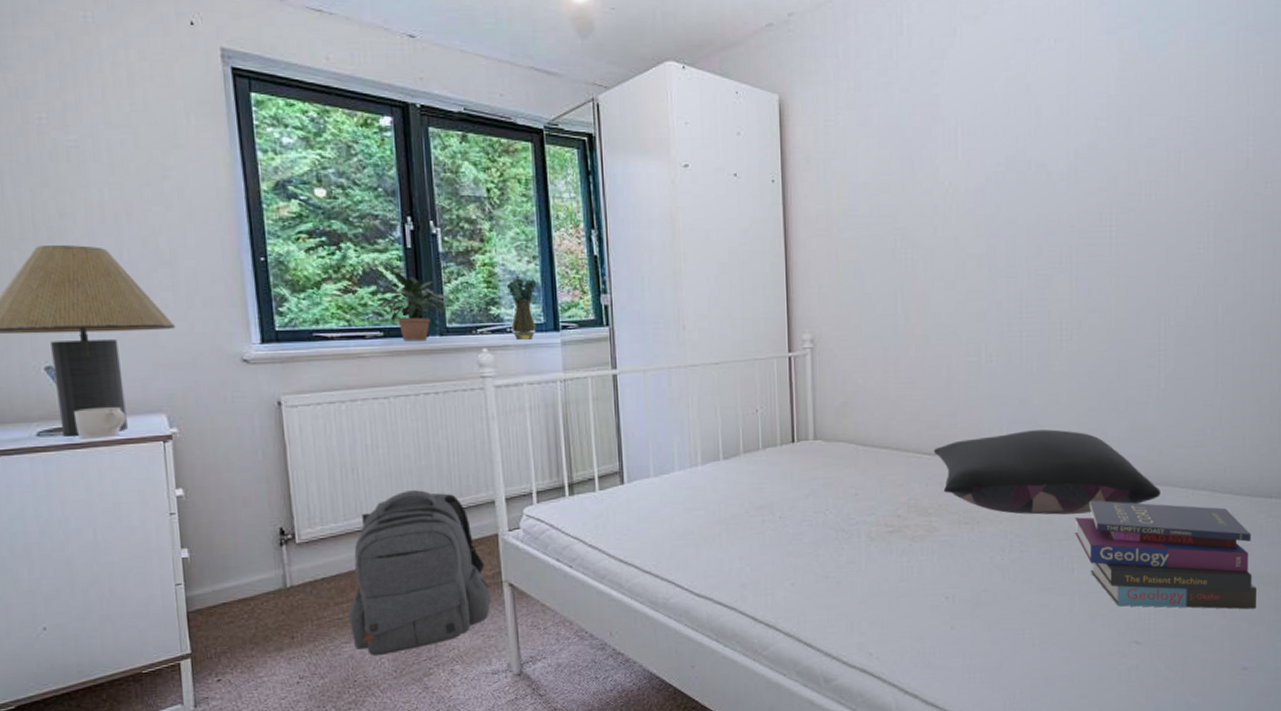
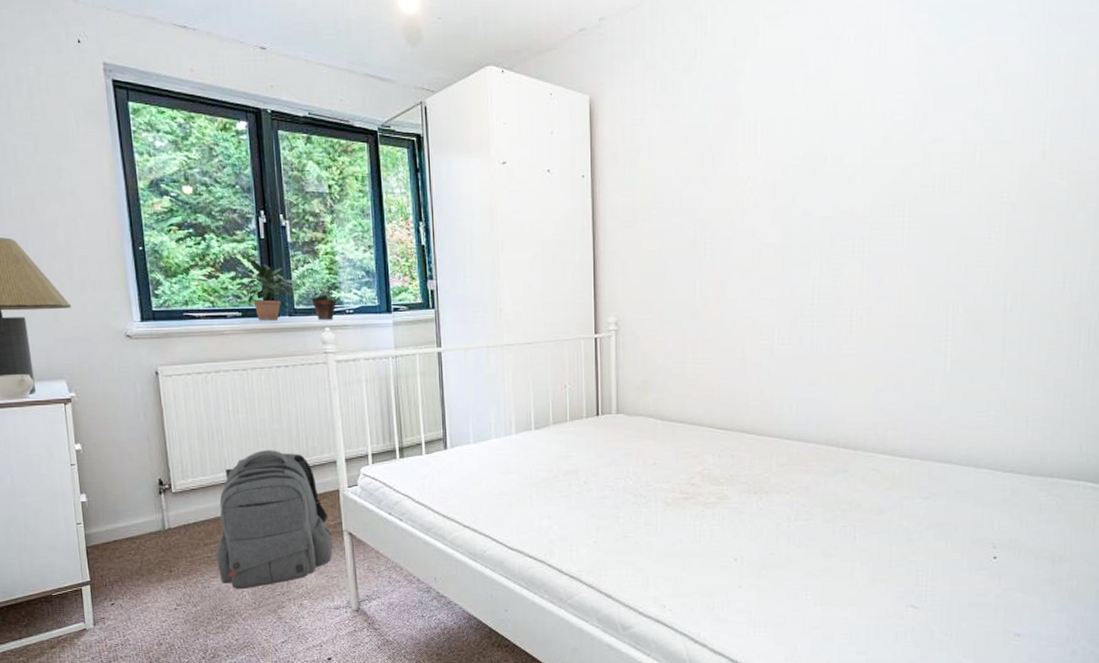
succulent plant: none [465,299,496,341] -> present [311,284,337,321]
vase: present [506,275,537,341] -> none [345,263,372,321]
pillow: present [933,429,1160,515] -> none [727,408,942,488]
books: present [1075,500,1256,609] -> none [858,475,1033,581]

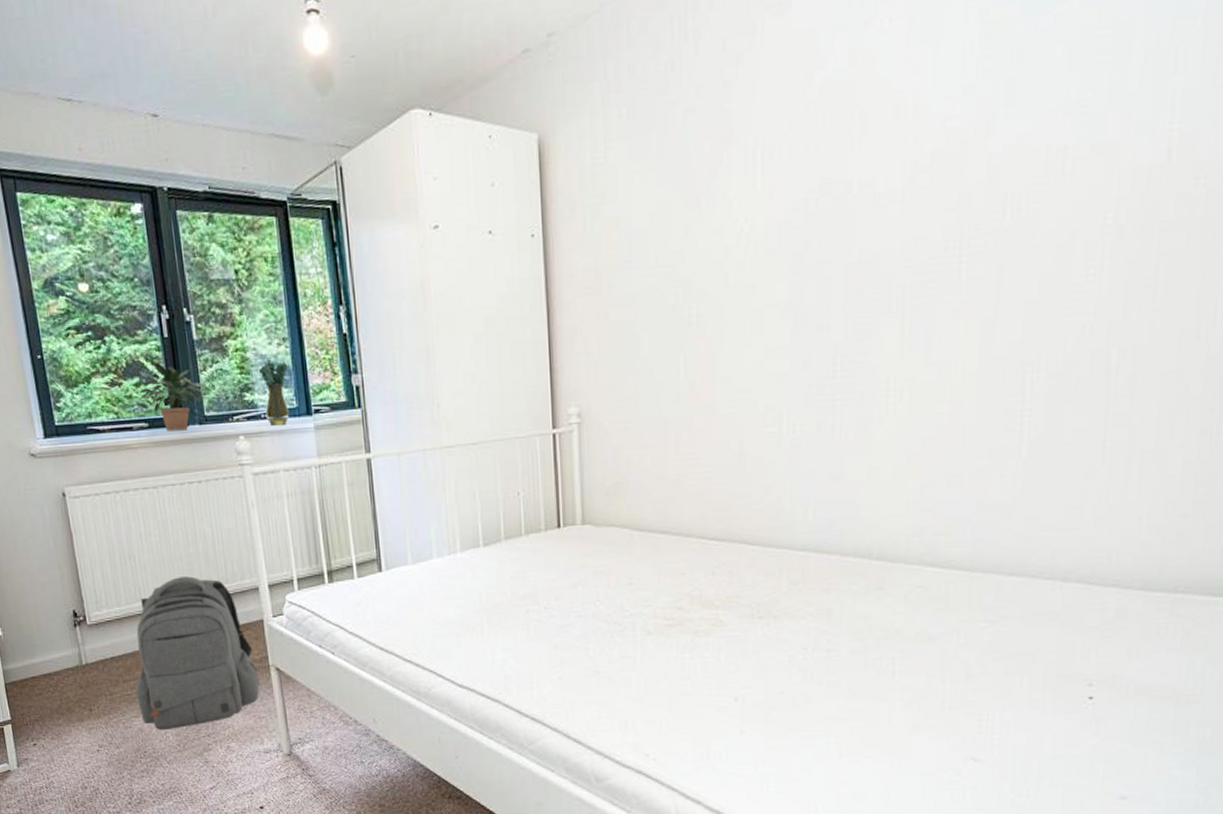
succulent plant: present [311,284,337,321] -> none [222,385,251,429]
vase: none [345,263,372,321] -> present [258,359,290,426]

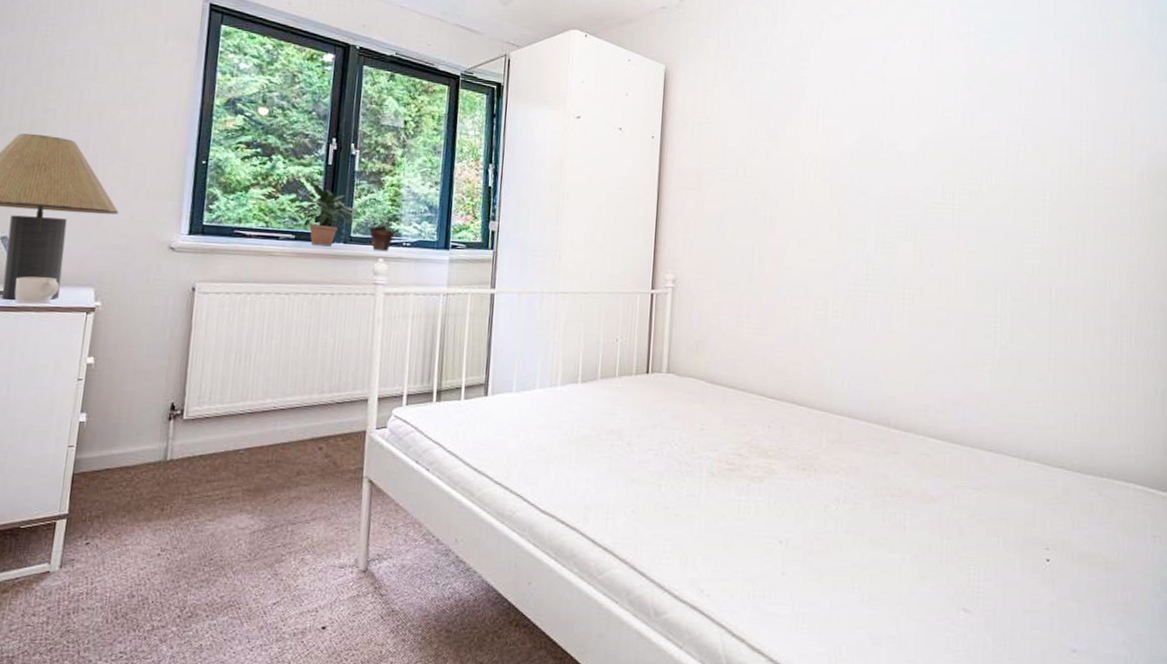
backpack: present [135,576,260,731] -> none [216,381,351,537]
succulent plant: none [222,385,251,429] -> present [369,215,395,252]
vase: present [258,359,290,426] -> none [407,197,435,256]

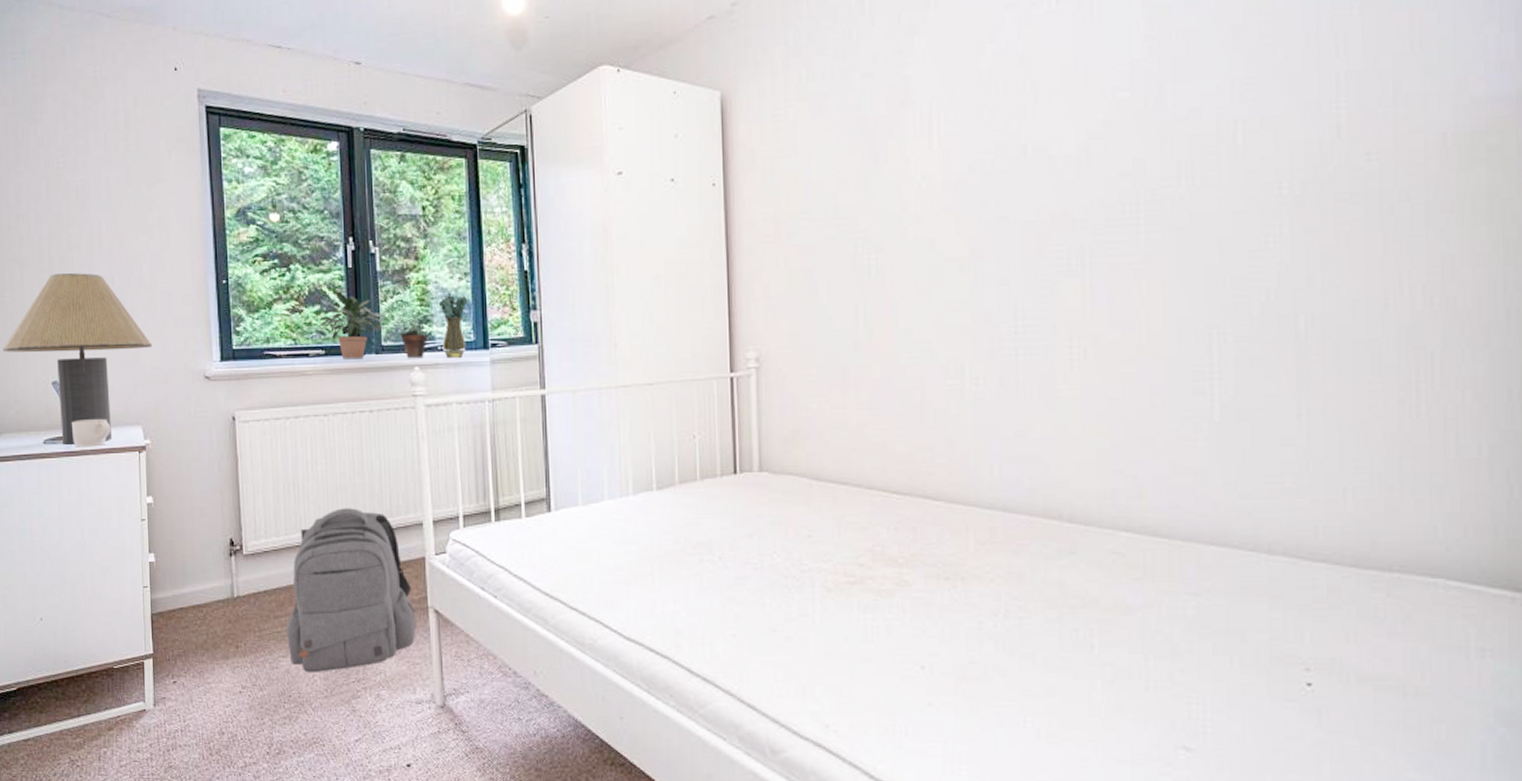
backpack: none [216,381,351,537] -> present [286,508,416,673]
vase: none [407,197,435,256] -> present [438,292,468,359]

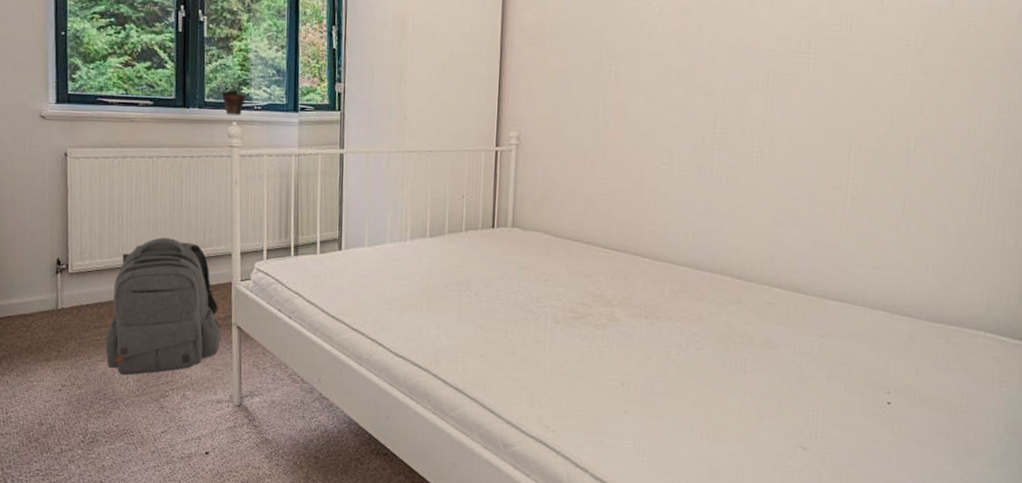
potted plant: present [319,291,387,360] -> none [150,51,210,112]
vase: present [438,292,468,359] -> none [257,61,283,118]

